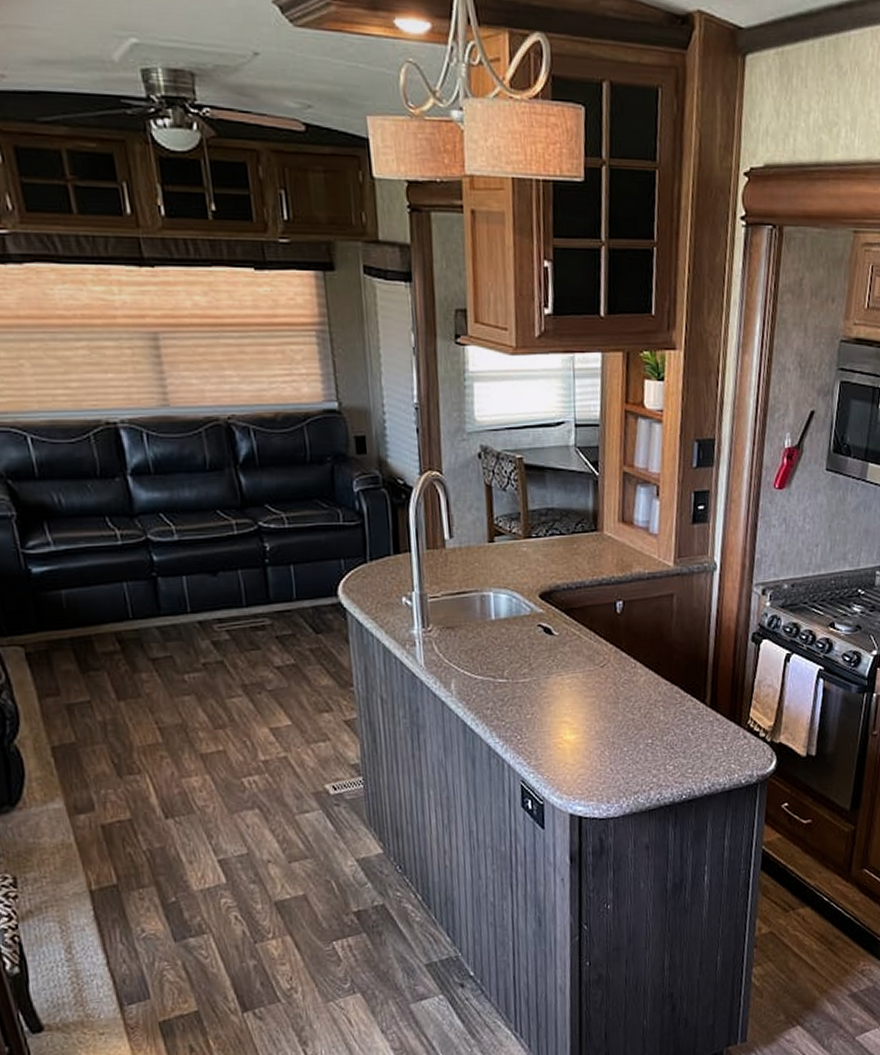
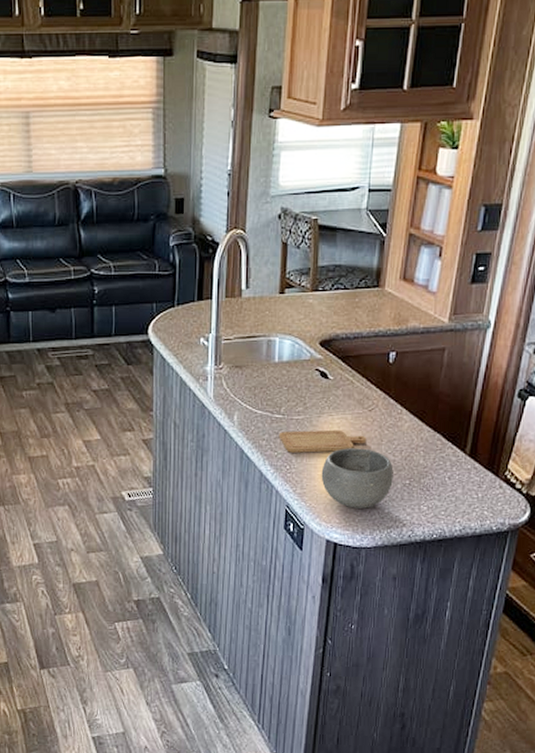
chopping board: none [504,690,602,721] -> present [278,429,367,453]
bowl: none [556,708,635,776] -> present [321,448,394,509]

